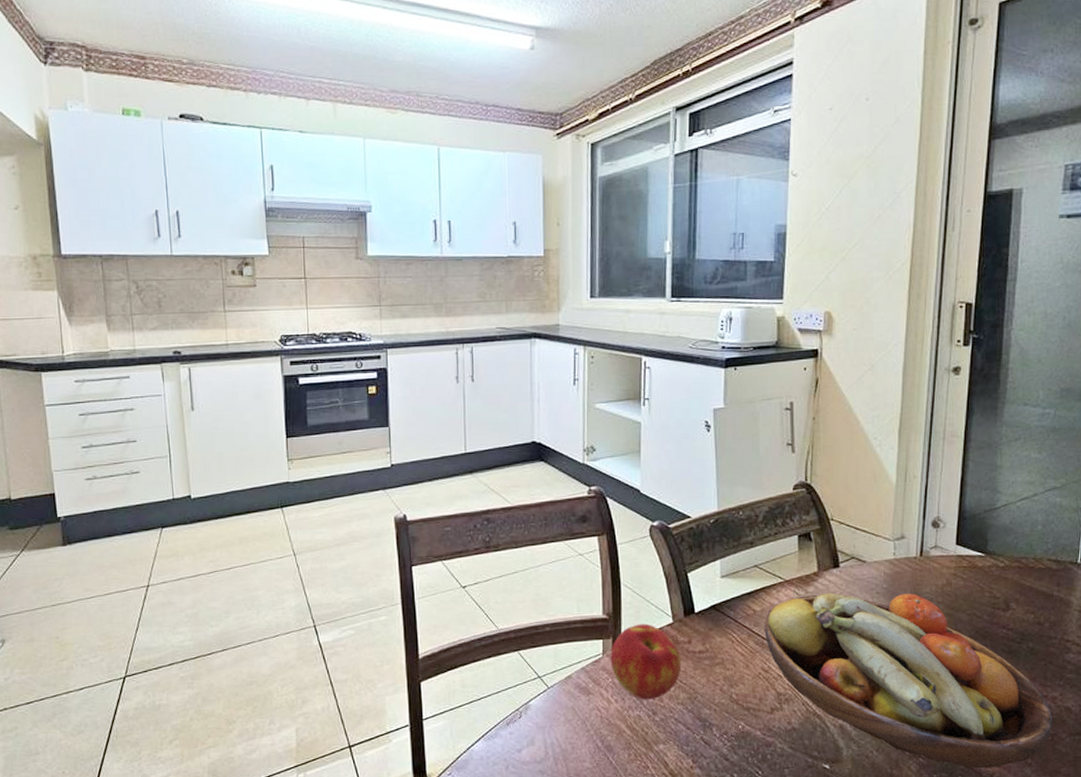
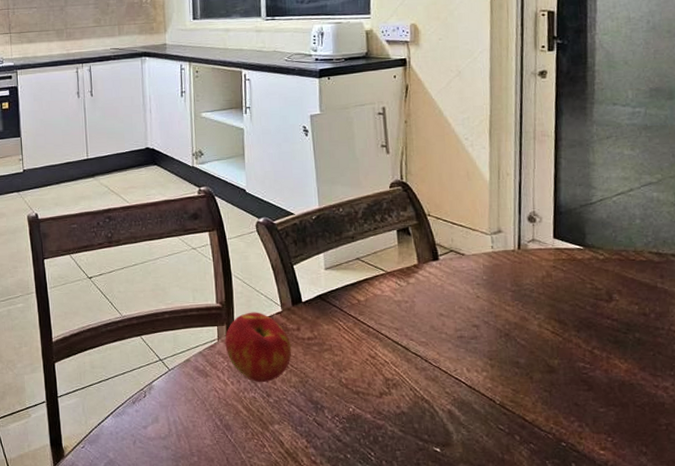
fruit bowl: present [765,592,1053,769] -> none [369,284,667,456]

